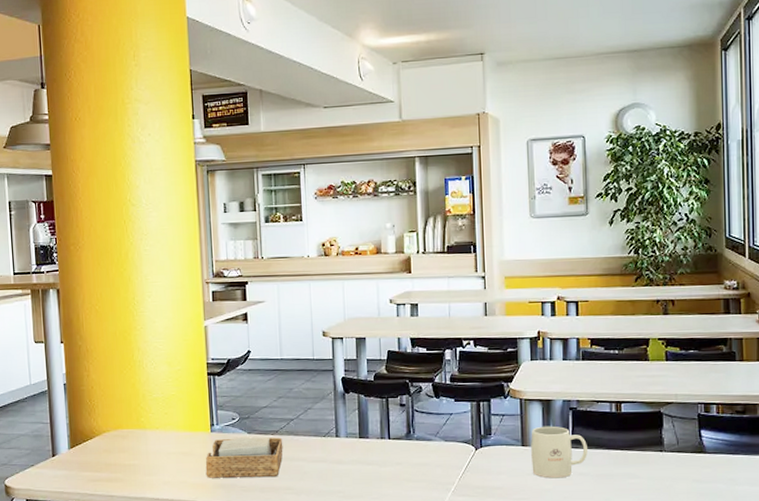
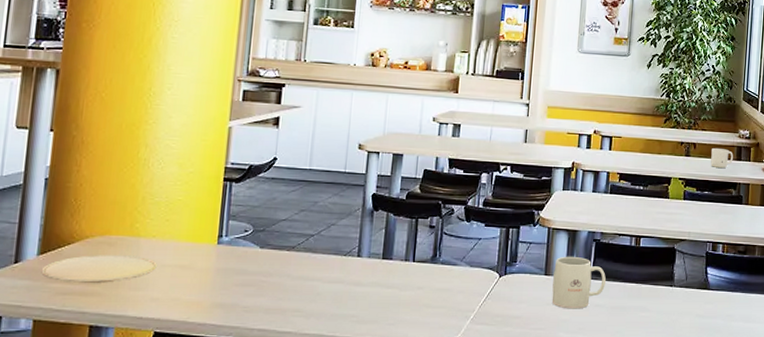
plate: none [73,446,164,471] -> present [41,255,157,283]
napkin holder: present [205,437,283,478] -> none [204,252,299,298]
mug: none [693,303,720,325] -> present [711,148,733,169]

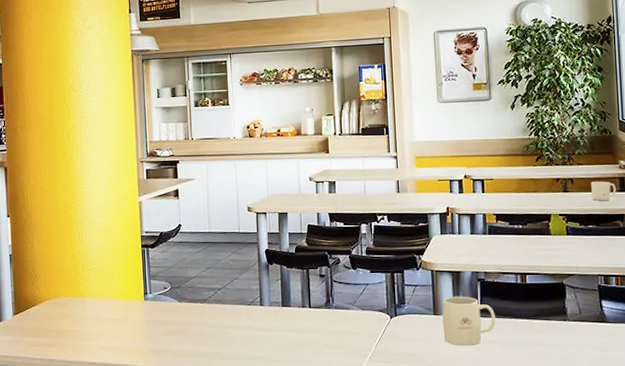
plate: present [41,255,157,283] -> none [17,313,101,336]

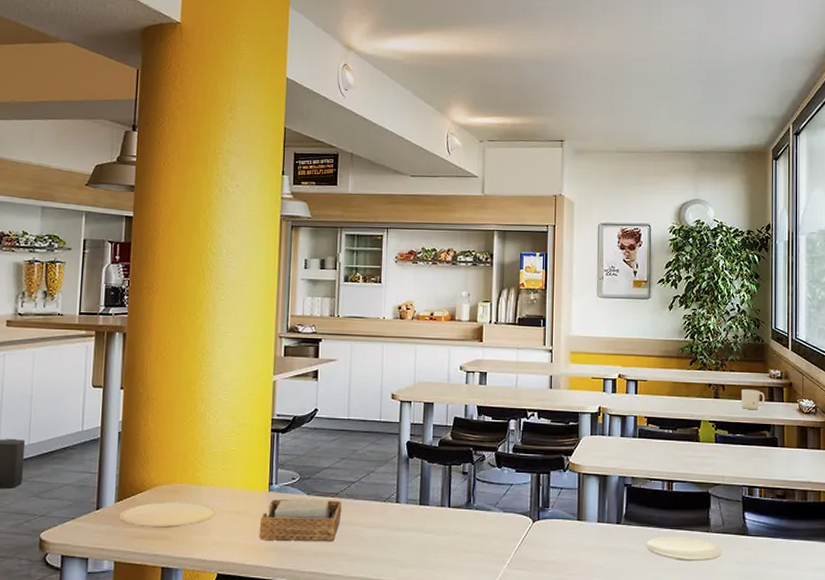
plate: none [17,313,101,336] -> present [119,502,217,528]
napkin holder: none [139,305,212,344] -> present [259,498,342,542]
mug: present [442,296,496,346] -> none [586,501,639,555]
plate: none [502,326,582,350] -> present [645,537,724,562]

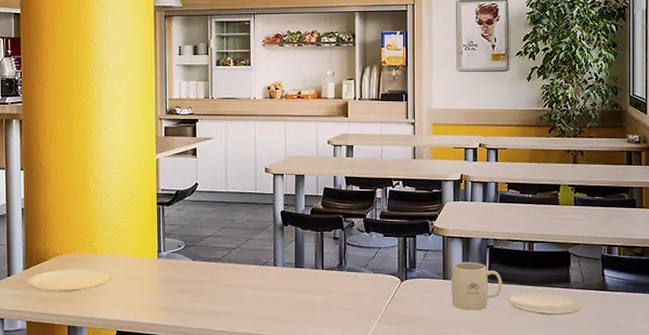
napkin holder: present [259,498,342,542] -> none [151,264,225,302]
mug: none [586,501,639,555] -> present [451,261,502,310]
mug: present [741,390,765,410] -> none [600,154,623,174]

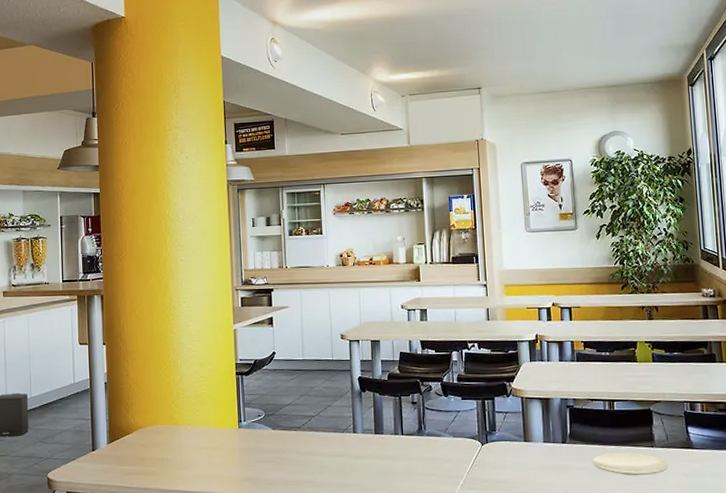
plate: present [27,269,113,291] -> none [112,441,195,465]
mug: present [451,261,502,310] -> none [532,422,585,473]

